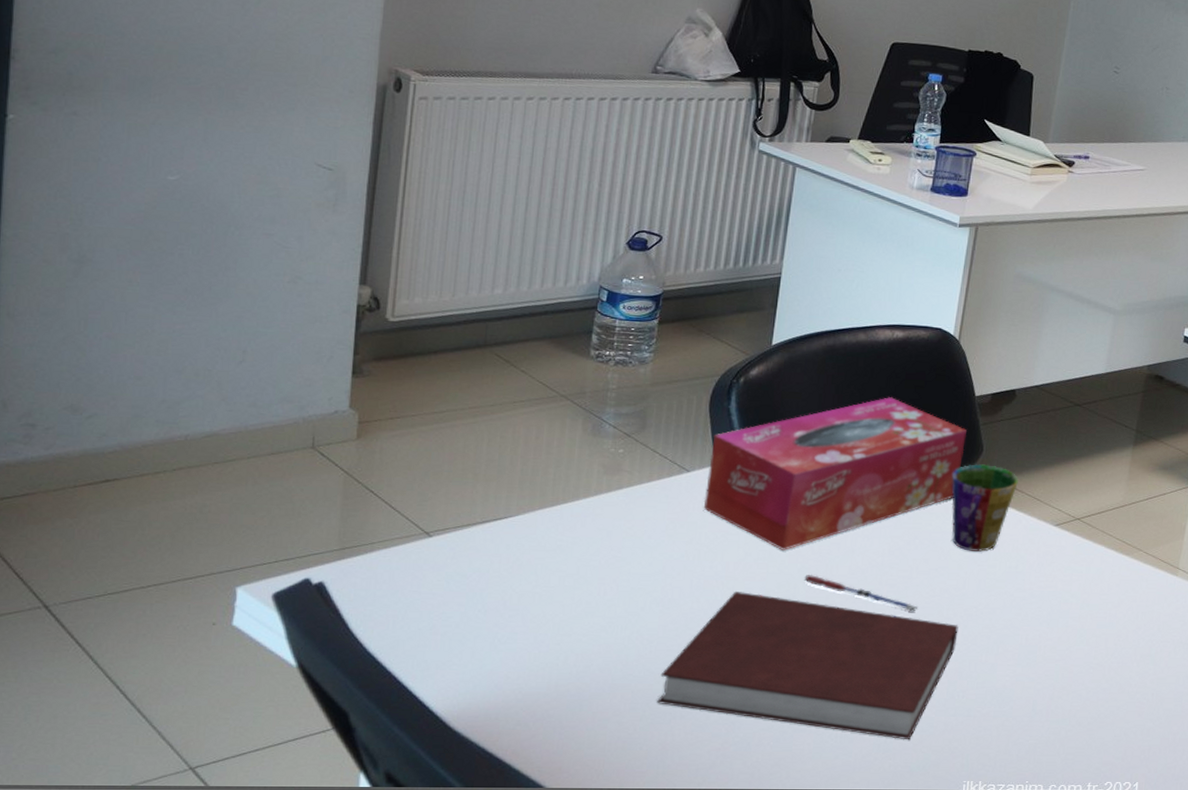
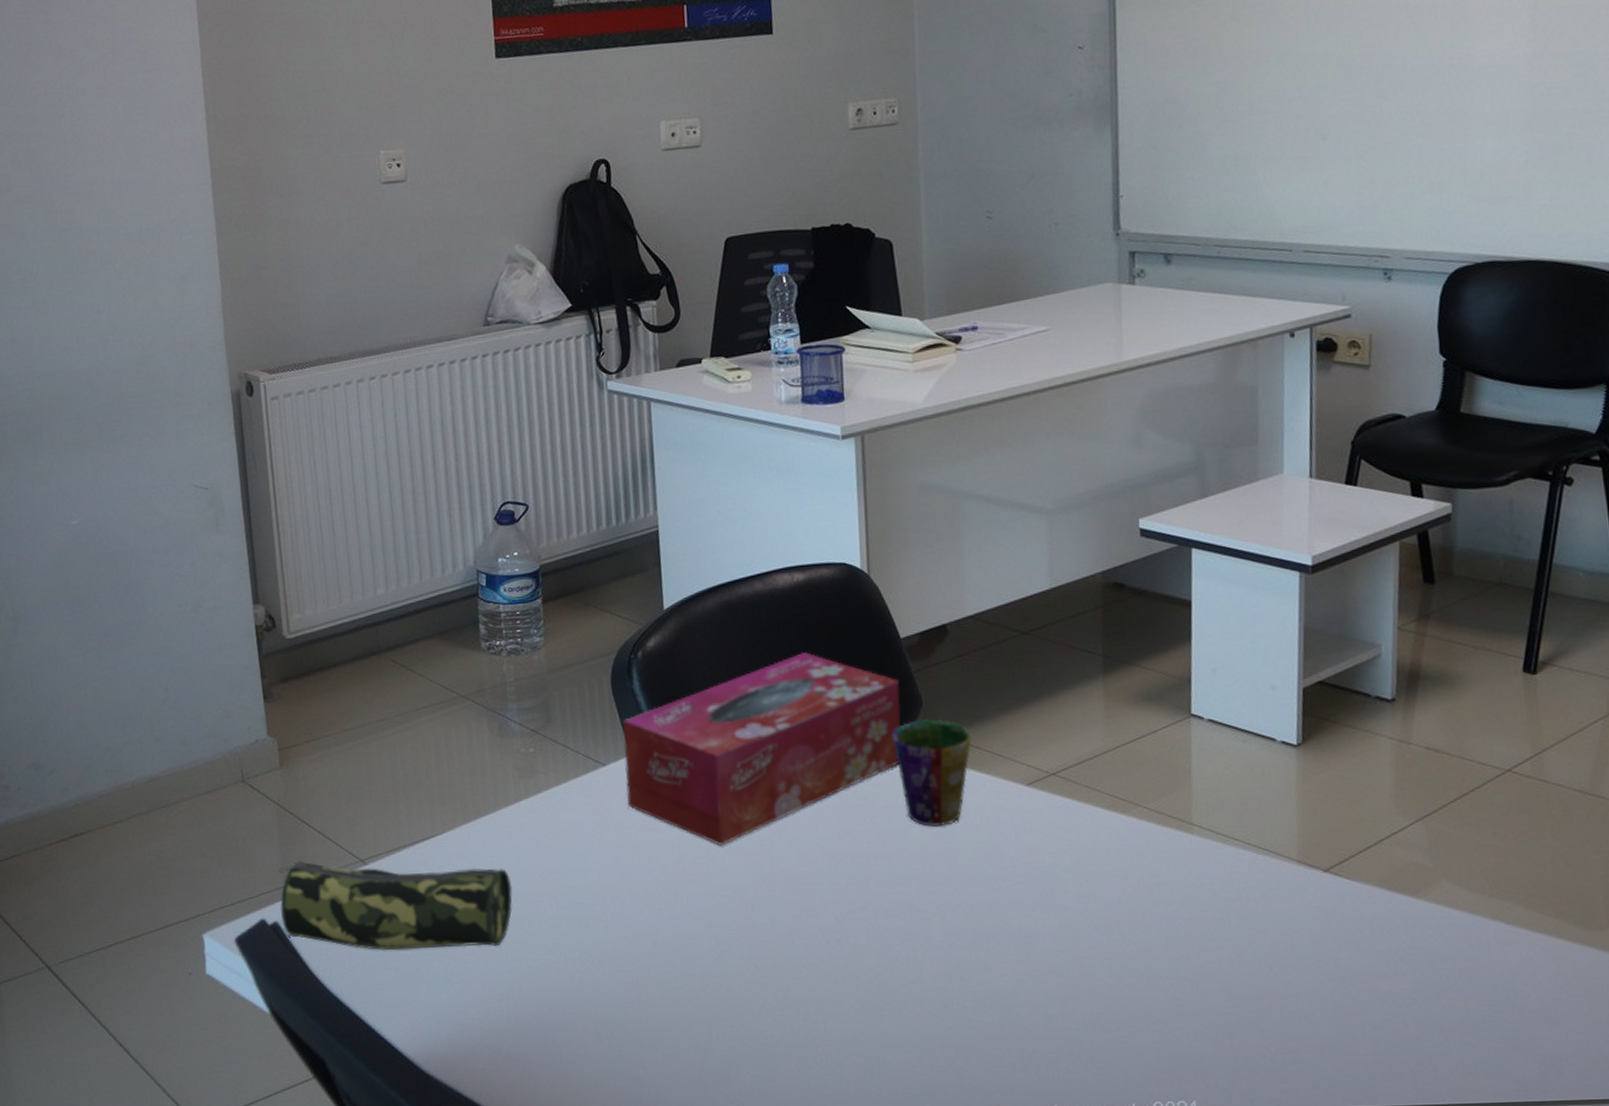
pencil case: none [327,528,577,621] -> present [277,861,513,951]
notebook: present [657,591,959,740] -> none [619,897,938,1061]
pen: present [804,575,919,612] -> none [750,871,885,906]

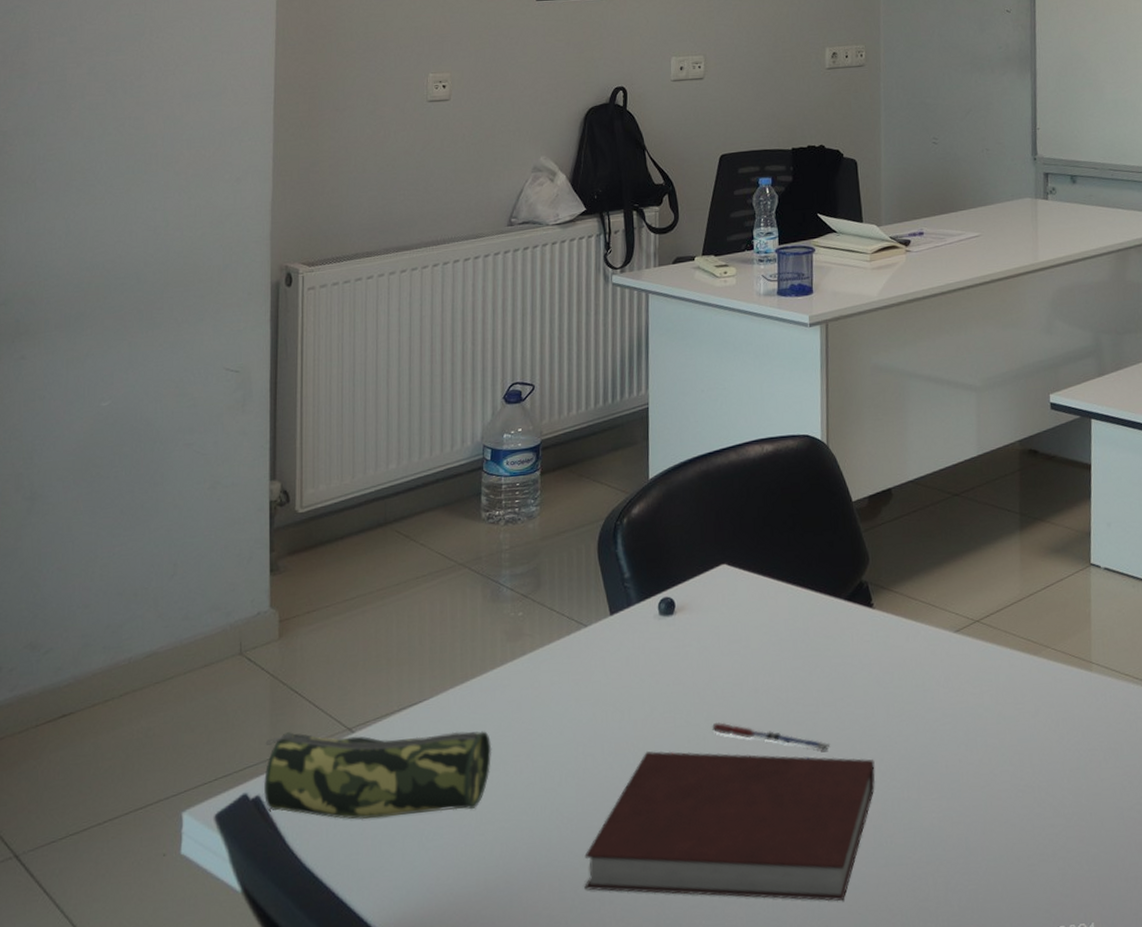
notebook: none [619,897,938,1061] -> present [584,750,876,902]
tissue box: present [623,652,901,846] -> none [604,516,851,700]
pen: none [750,871,885,906] -> present [712,722,831,751]
cup: present [892,719,972,827] -> none [843,574,910,674]

